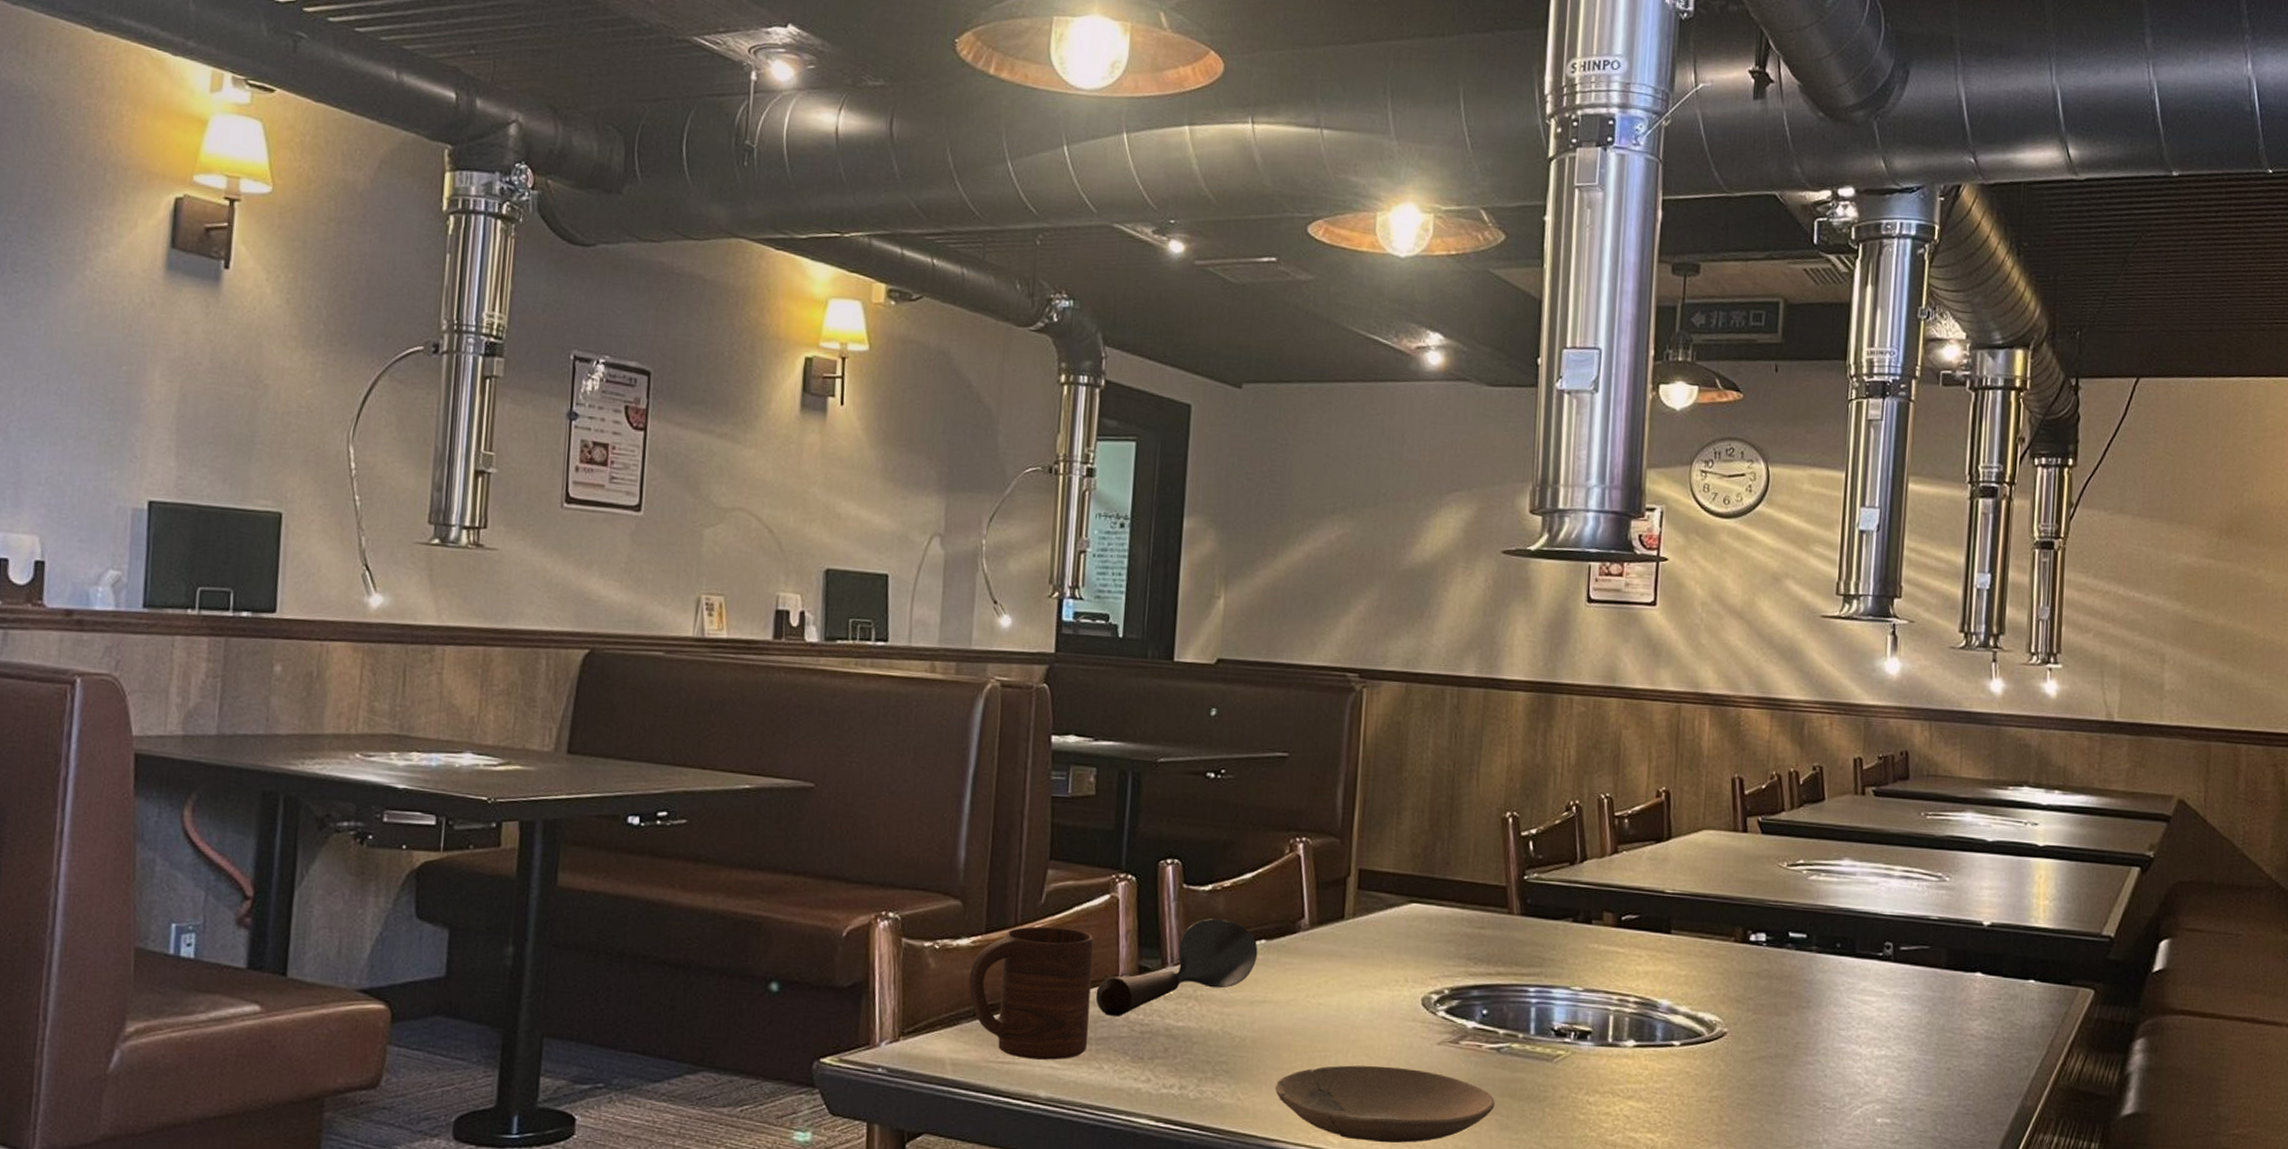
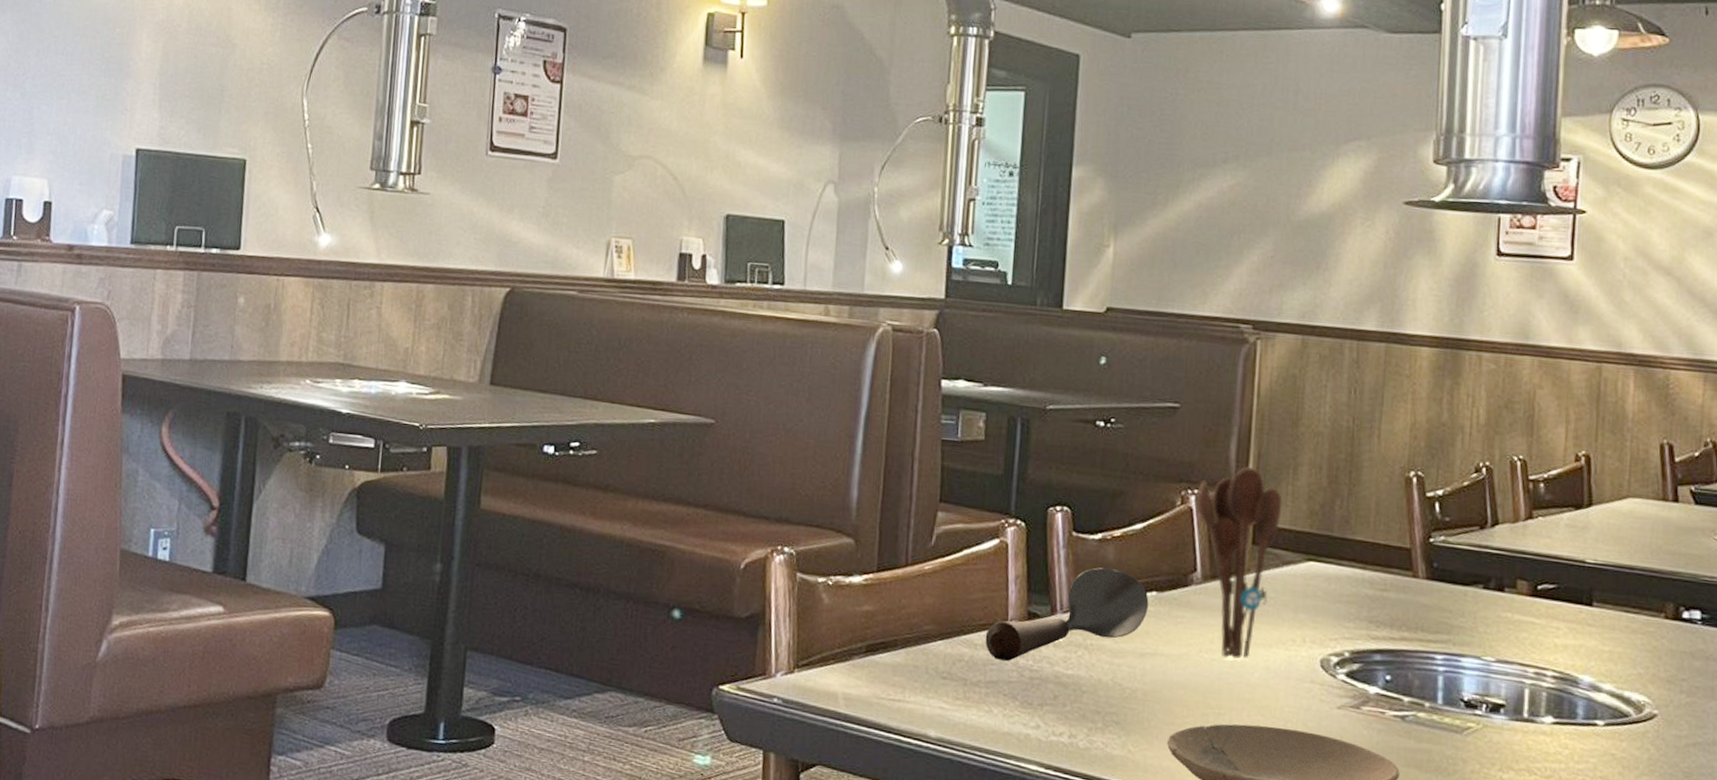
cup: present [968,926,1094,1060] -> none [860,567,984,701]
utensil holder: none [1305,812,1387,1003] -> present [1197,466,1283,660]

